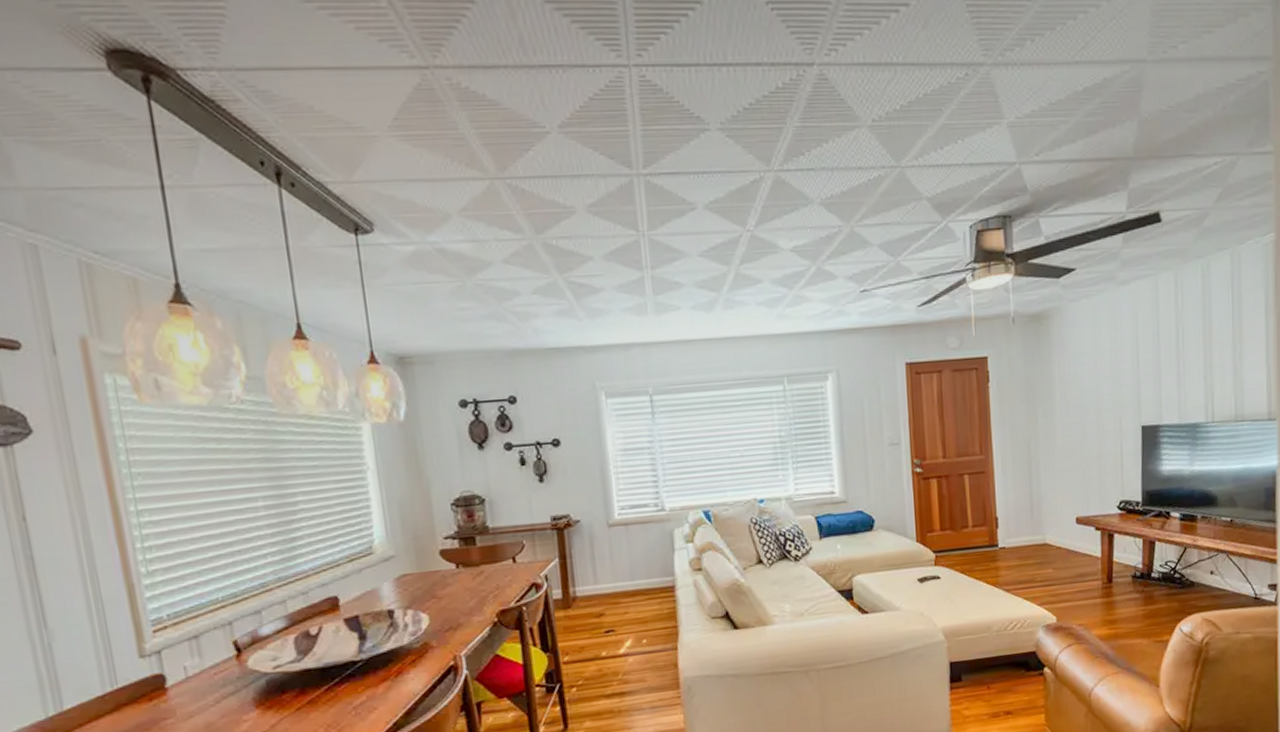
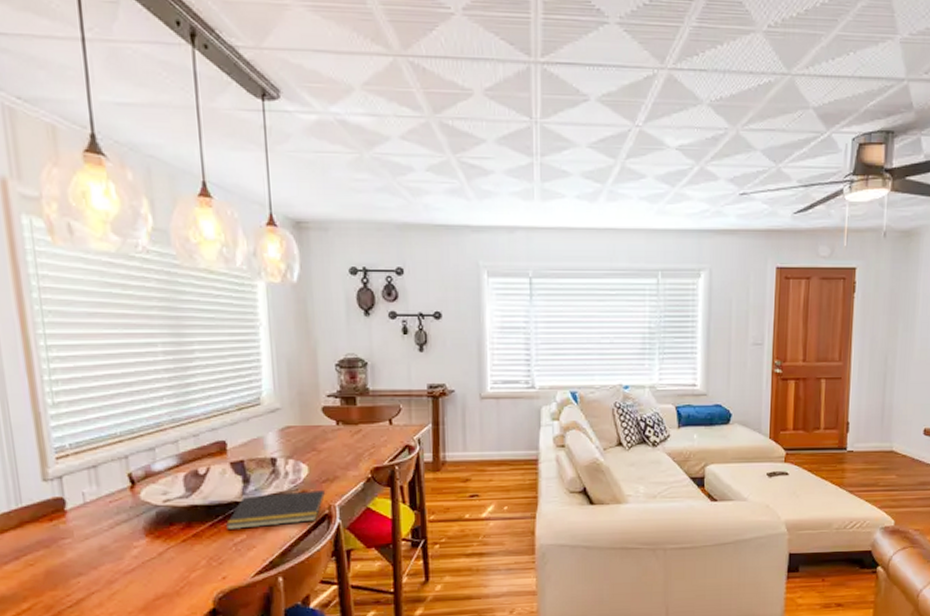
notepad: none [342,640,449,694] -> present [225,491,325,531]

